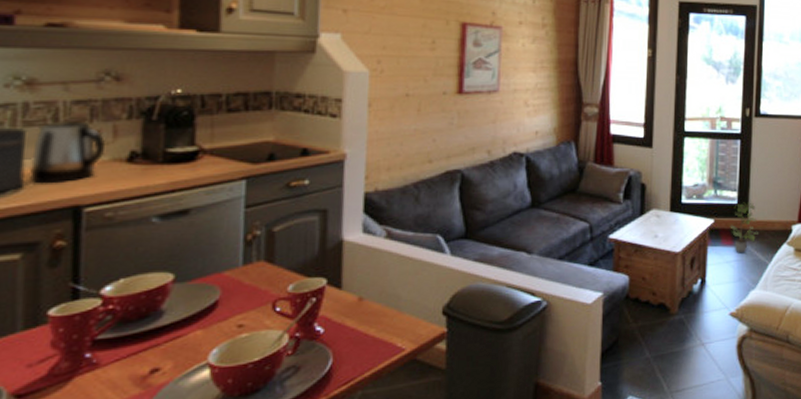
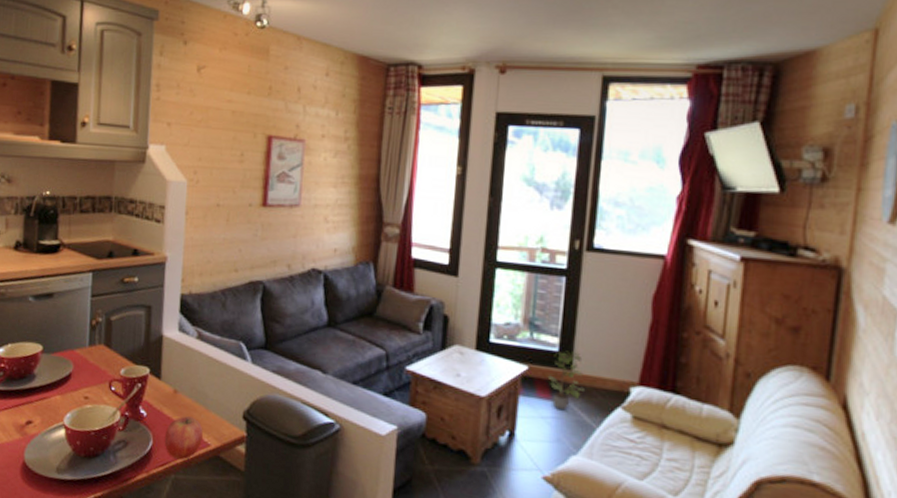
fruit: none [347,323,396,373] -> present [164,416,203,460]

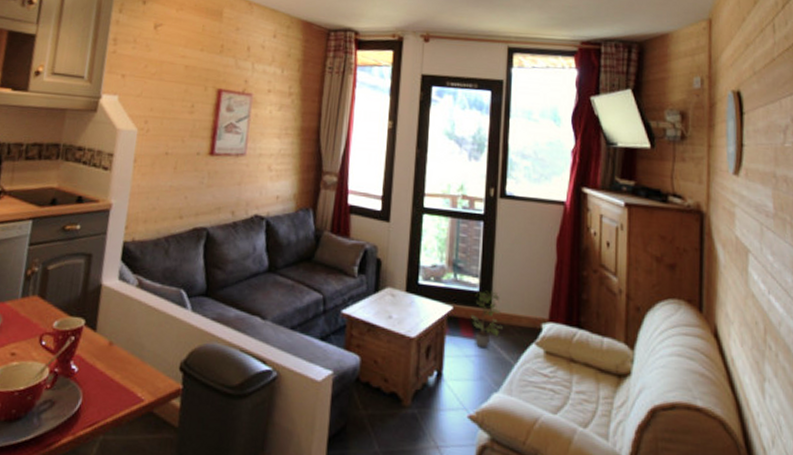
fruit: present [164,416,203,460] -> none [94,370,138,419]

